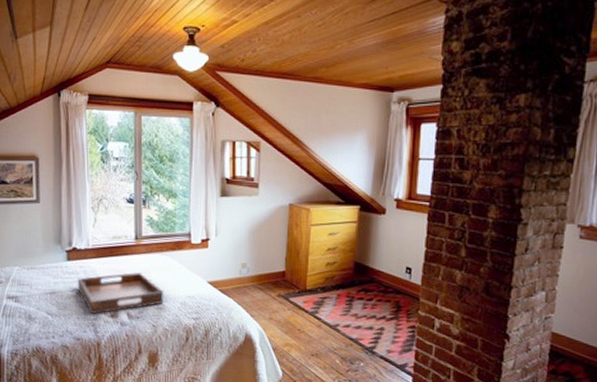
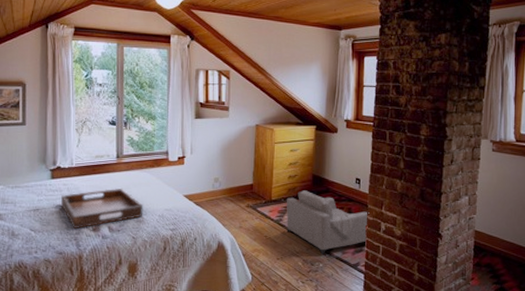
armchair: none [322,279,421,354] -> present [286,190,369,255]

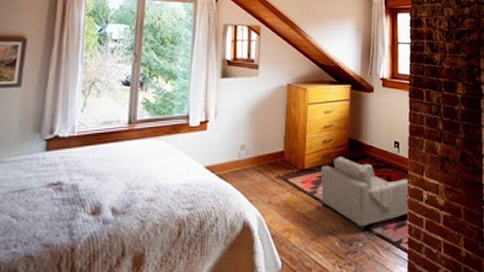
serving tray: present [60,188,143,228] -> none [54,159,157,212]

